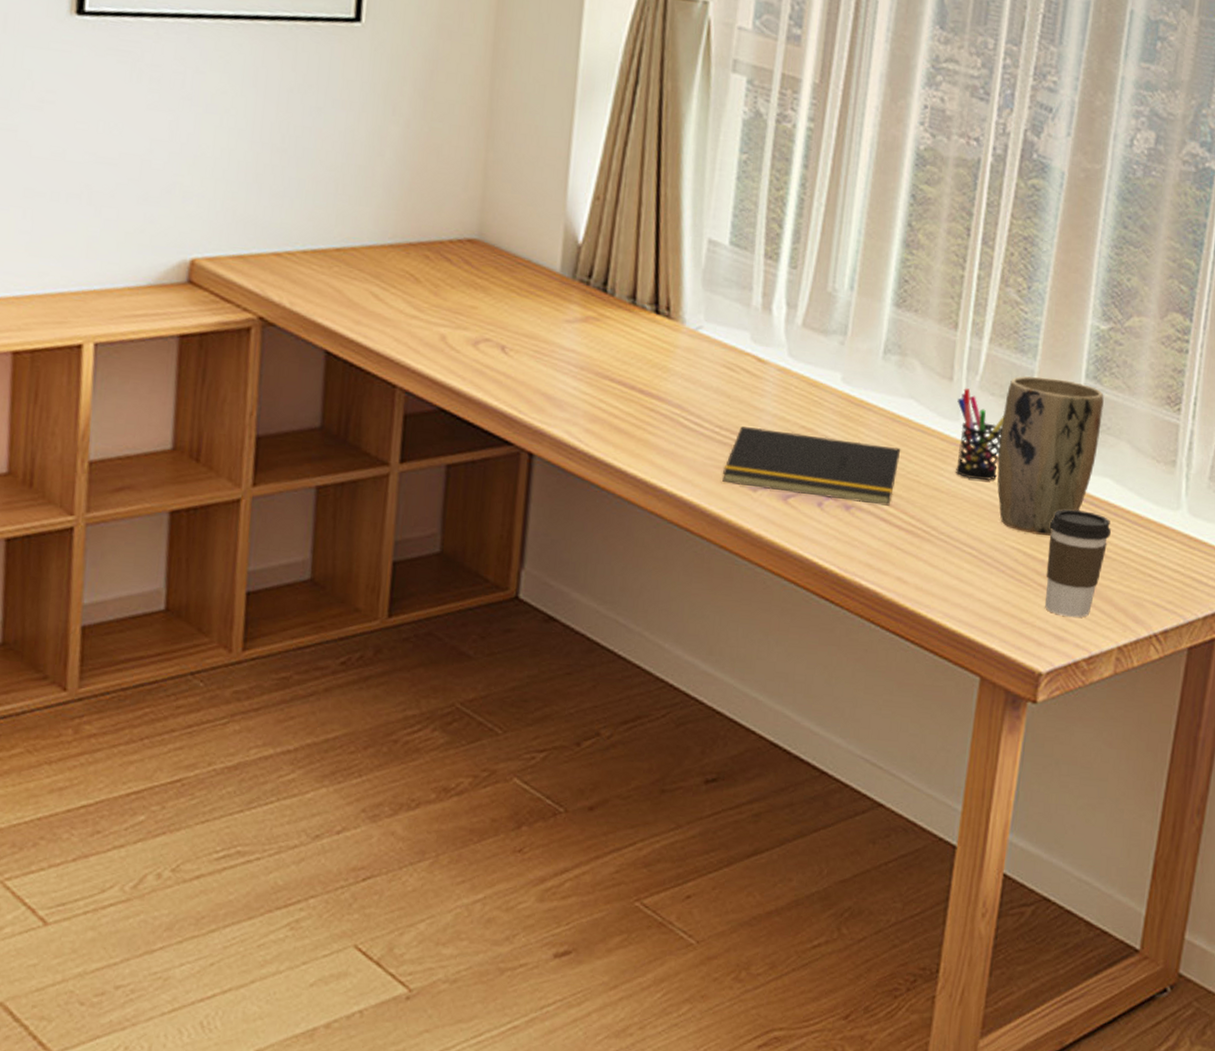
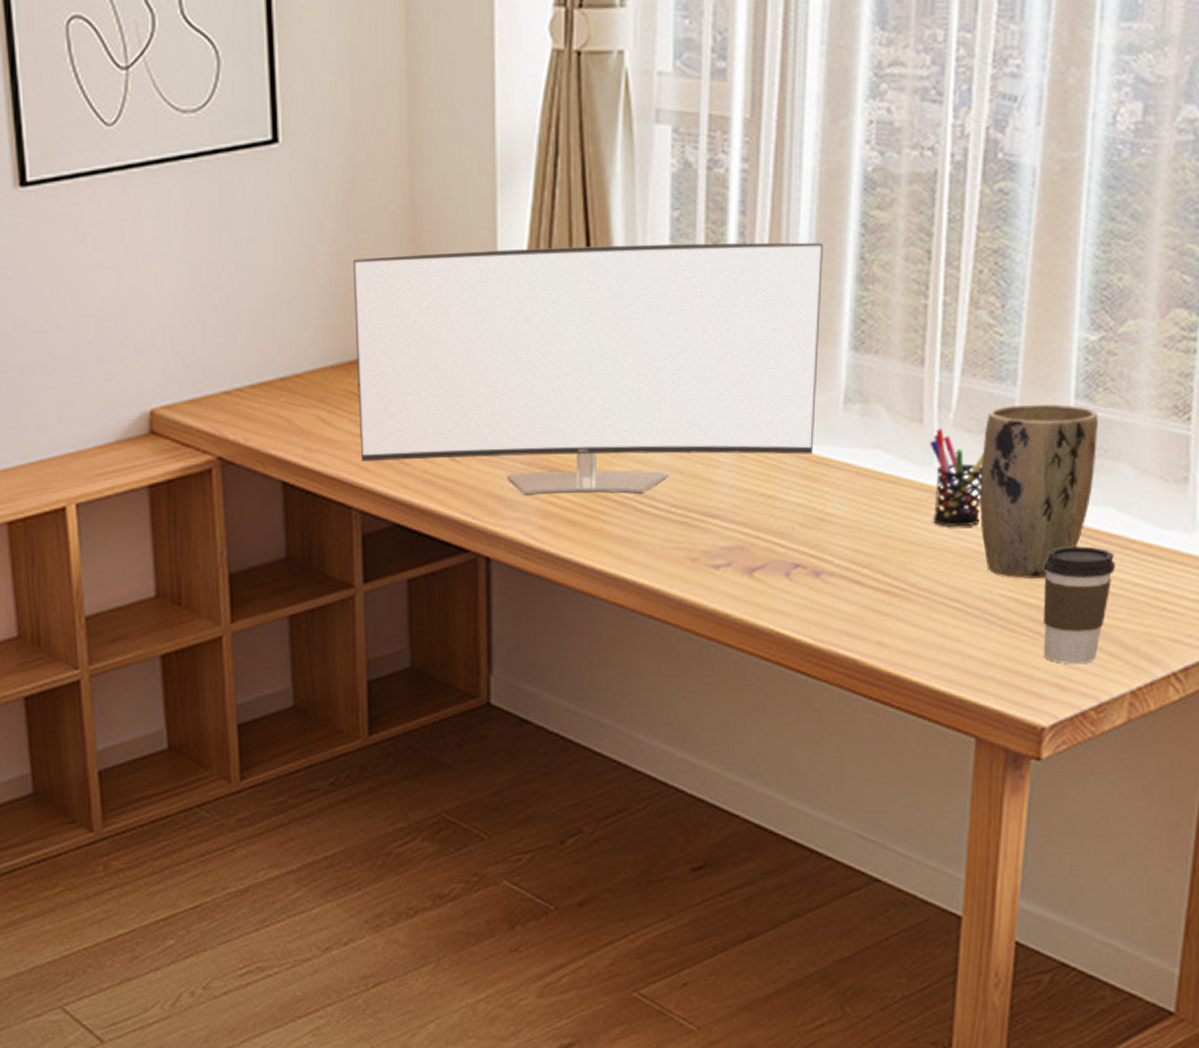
monitor: none [411,145,876,411] -> present [353,242,823,495]
notepad: present [722,426,900,506] -> none [683,501,870,567]

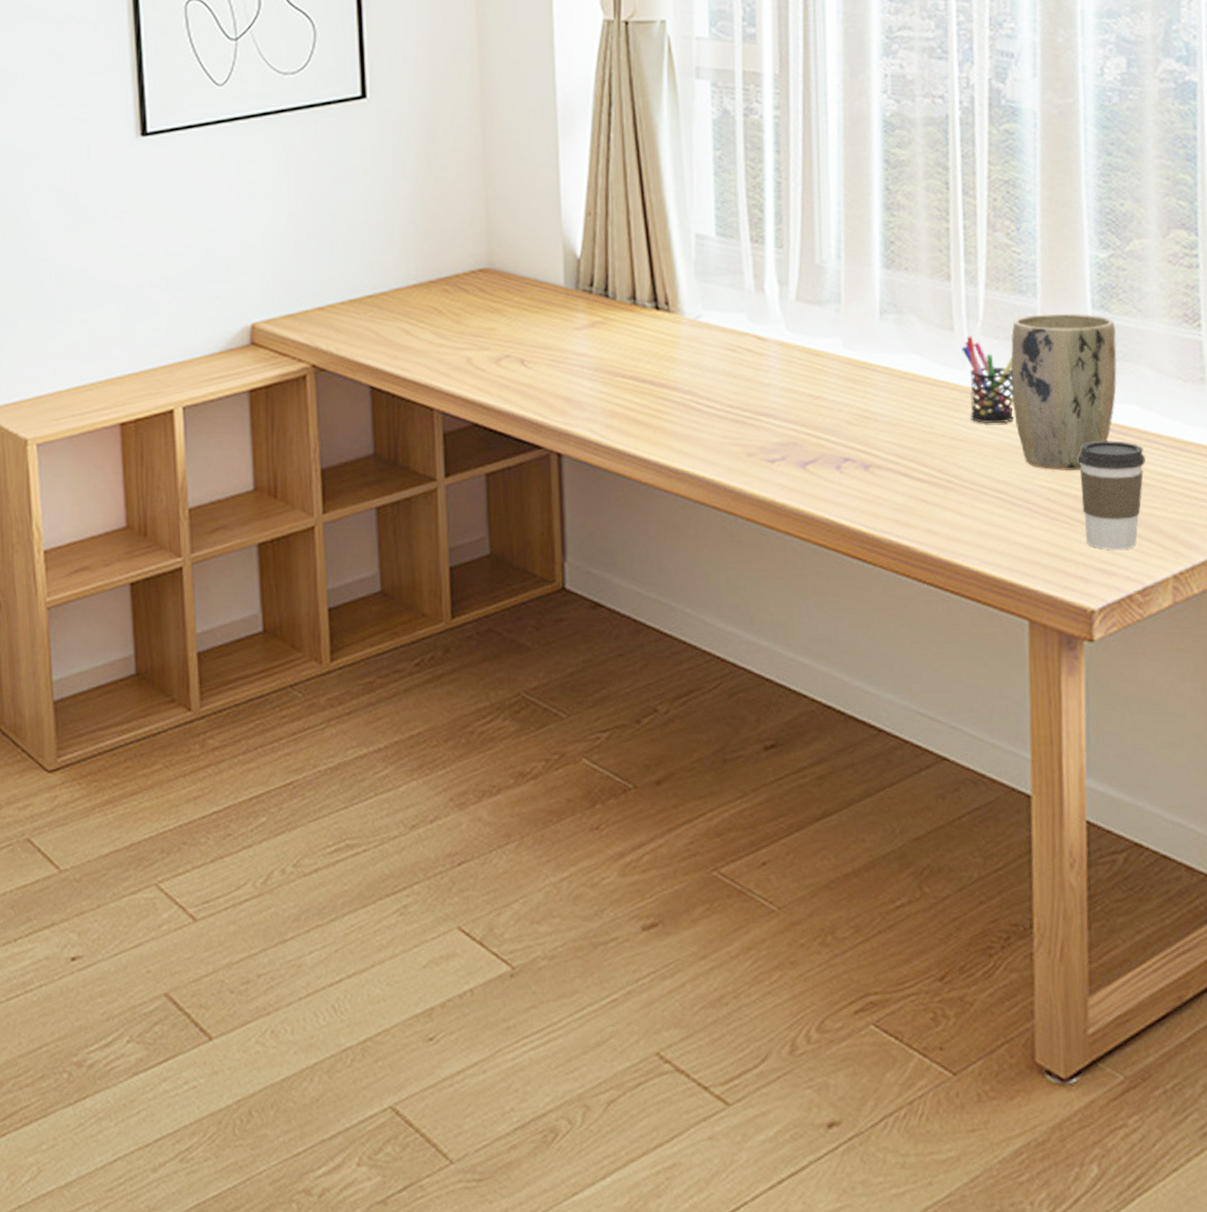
monitor: present [353,242,823,495] -> none [432,176,855,397]

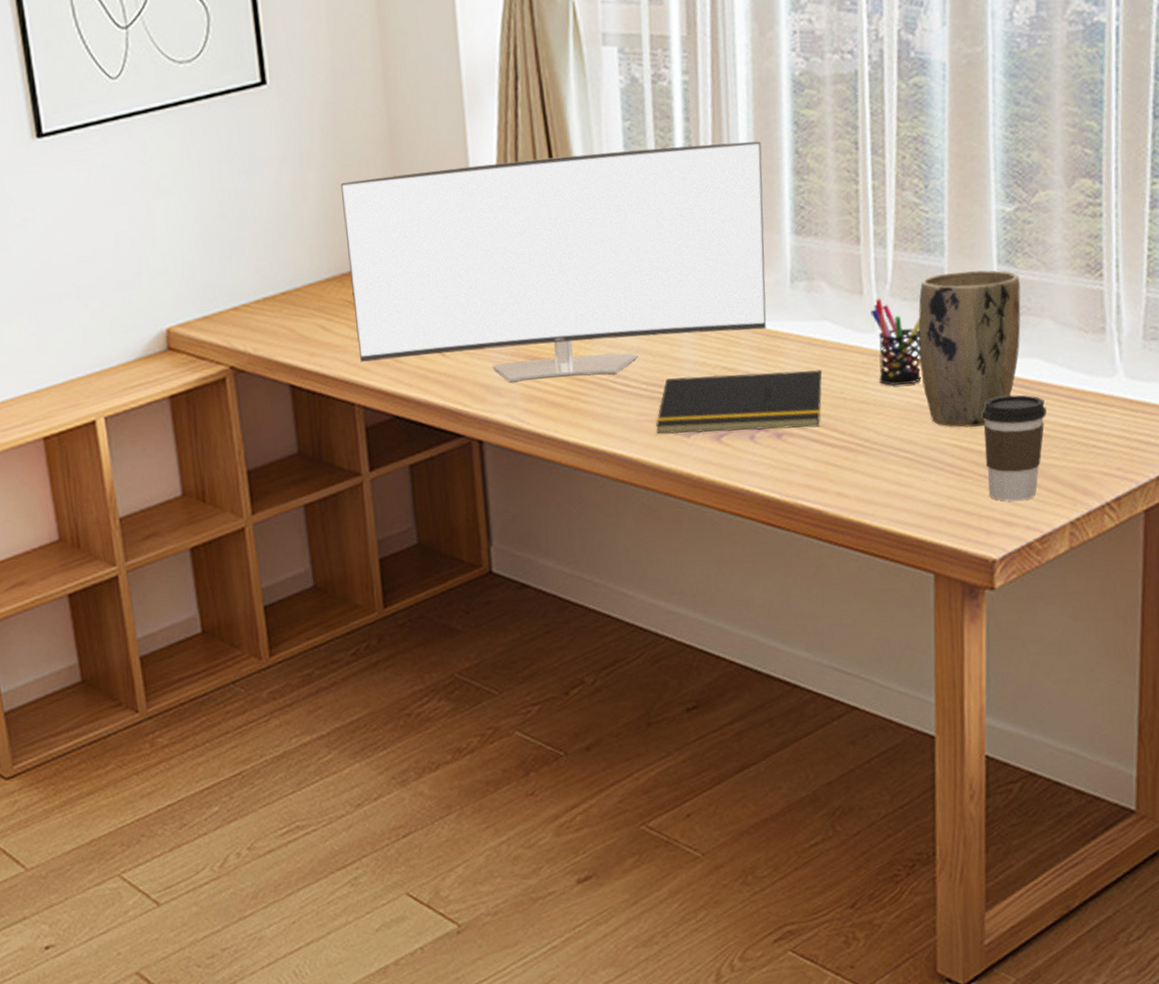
monitor: none [432,176,855,397] -> present [340,141,767,383]
notepad: none [740,402,912,461] -> present [656,370,822,435]

